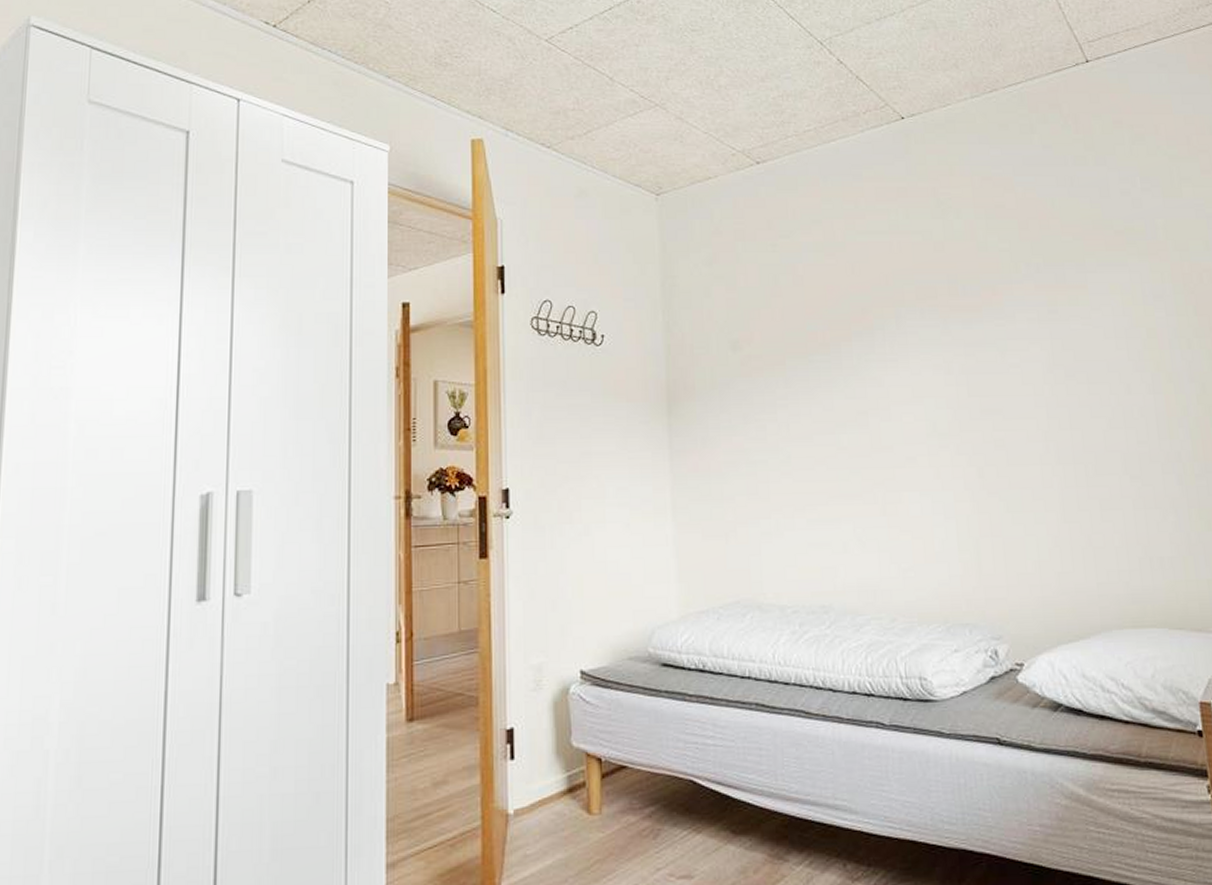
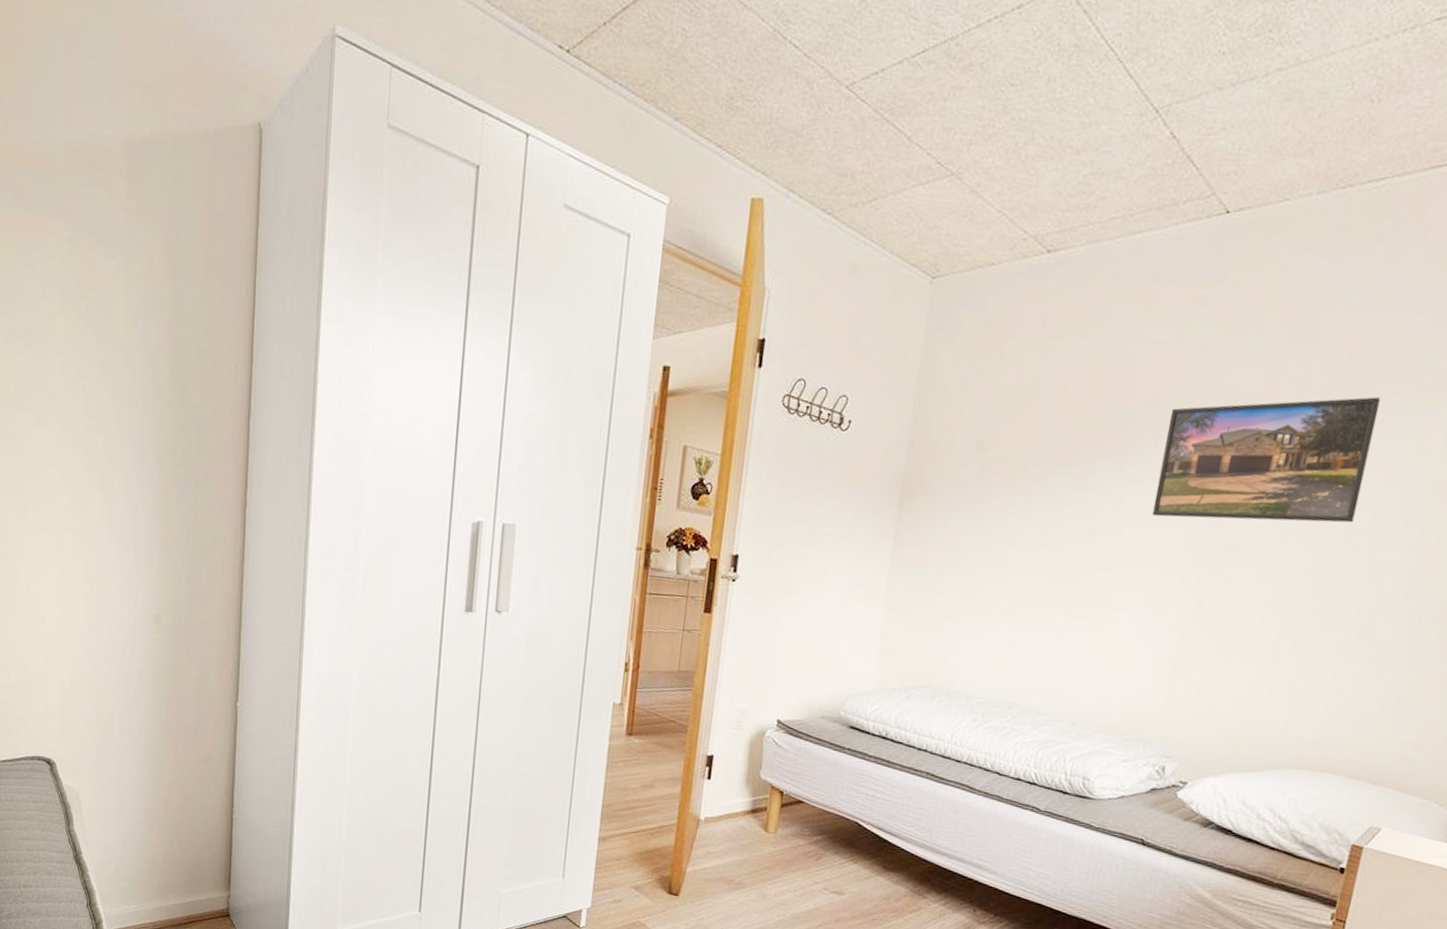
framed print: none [903,260,1091,391] -> present [1151,397,1381,523]

